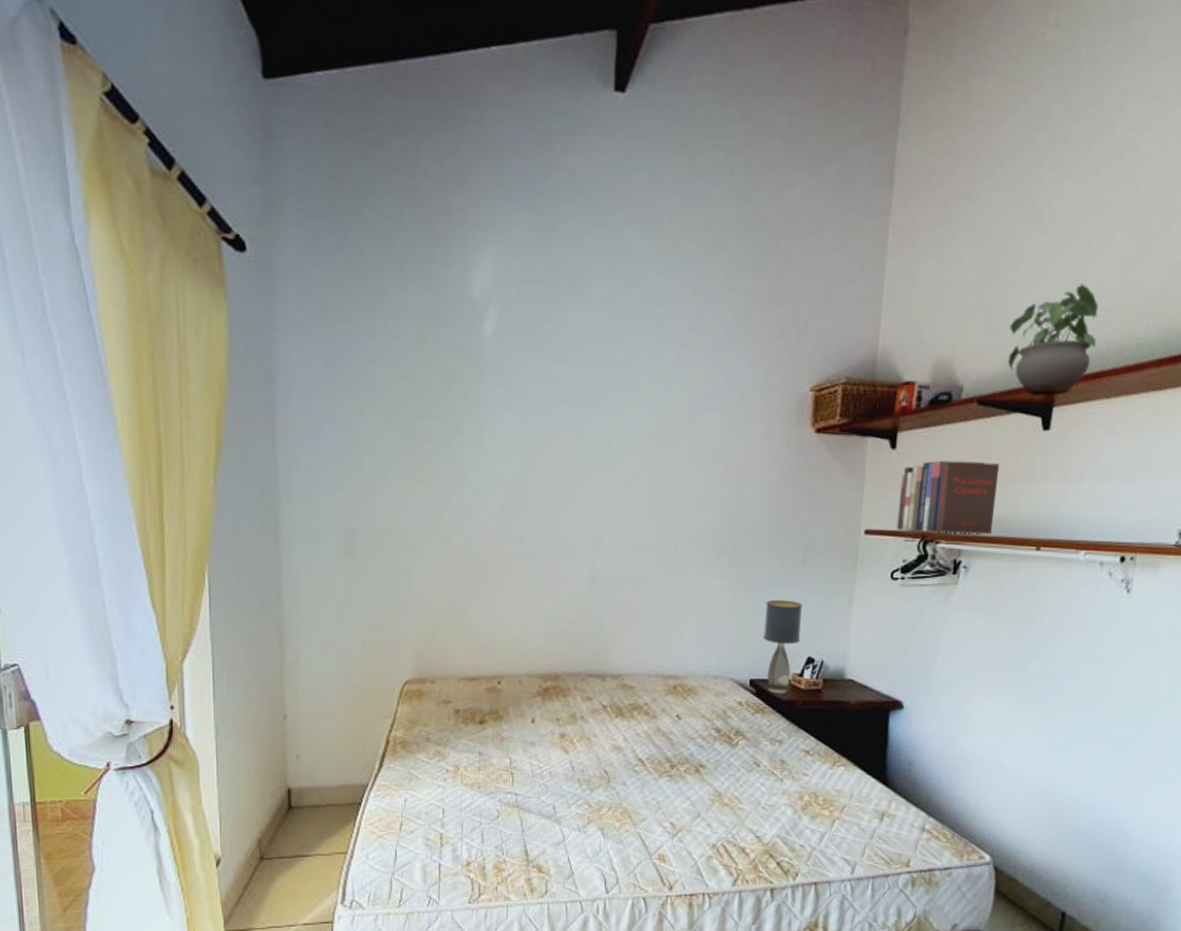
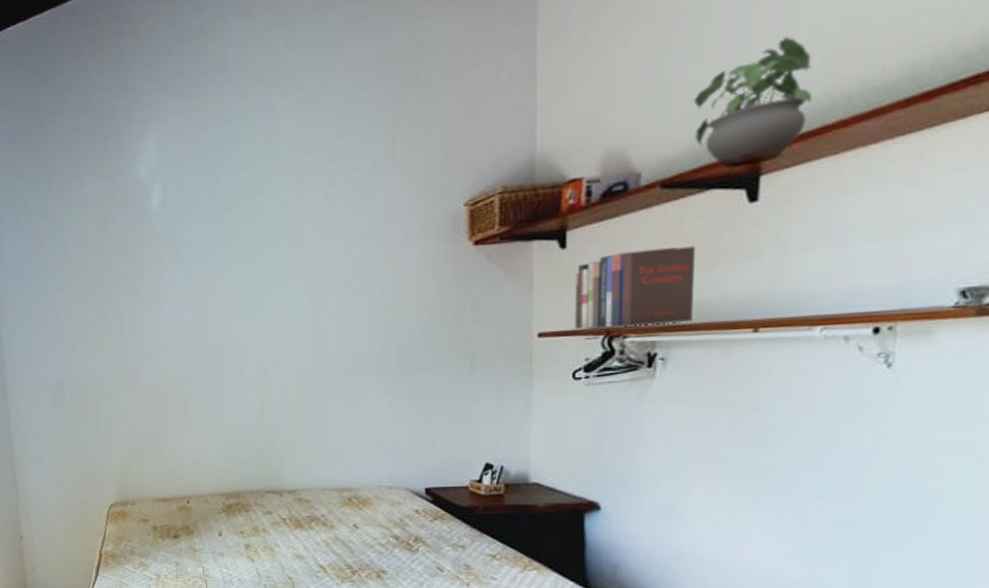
table lamp: present [763,599,803,694] -> none [435,409,476,501]

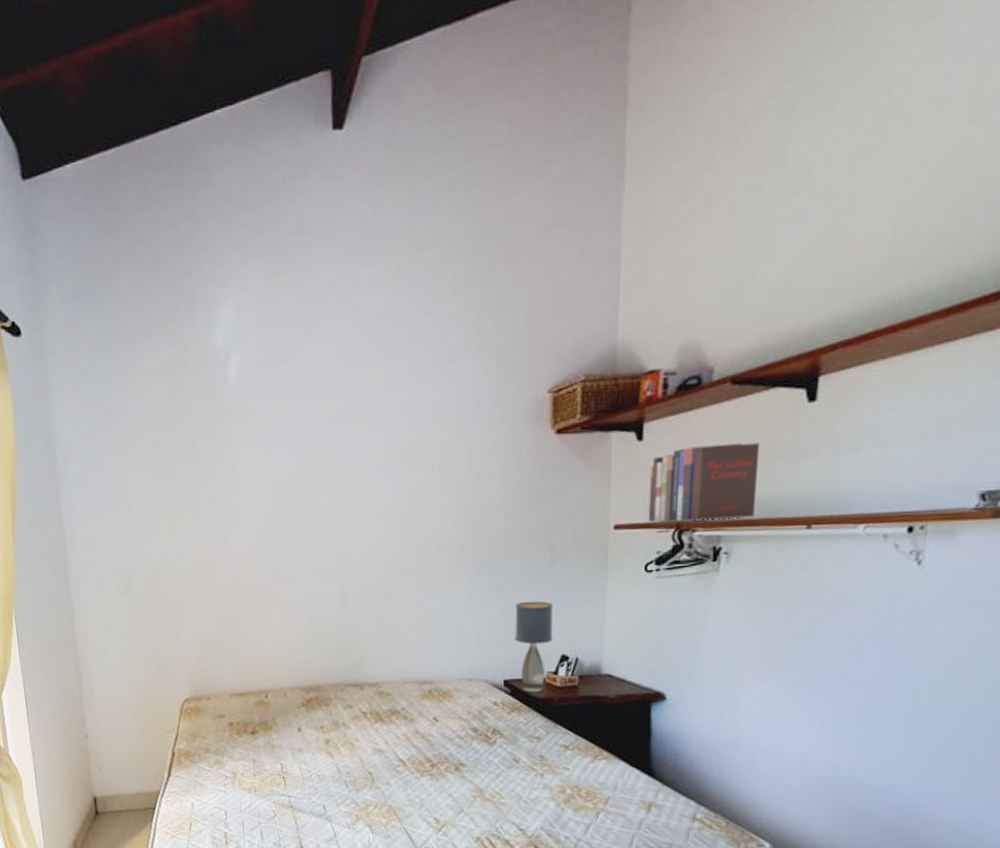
table lamp: none [435,409,476,501] -> present [515,601,554,692]
potted plant: present [693,36,813,169] -> none [763,239,869,367]

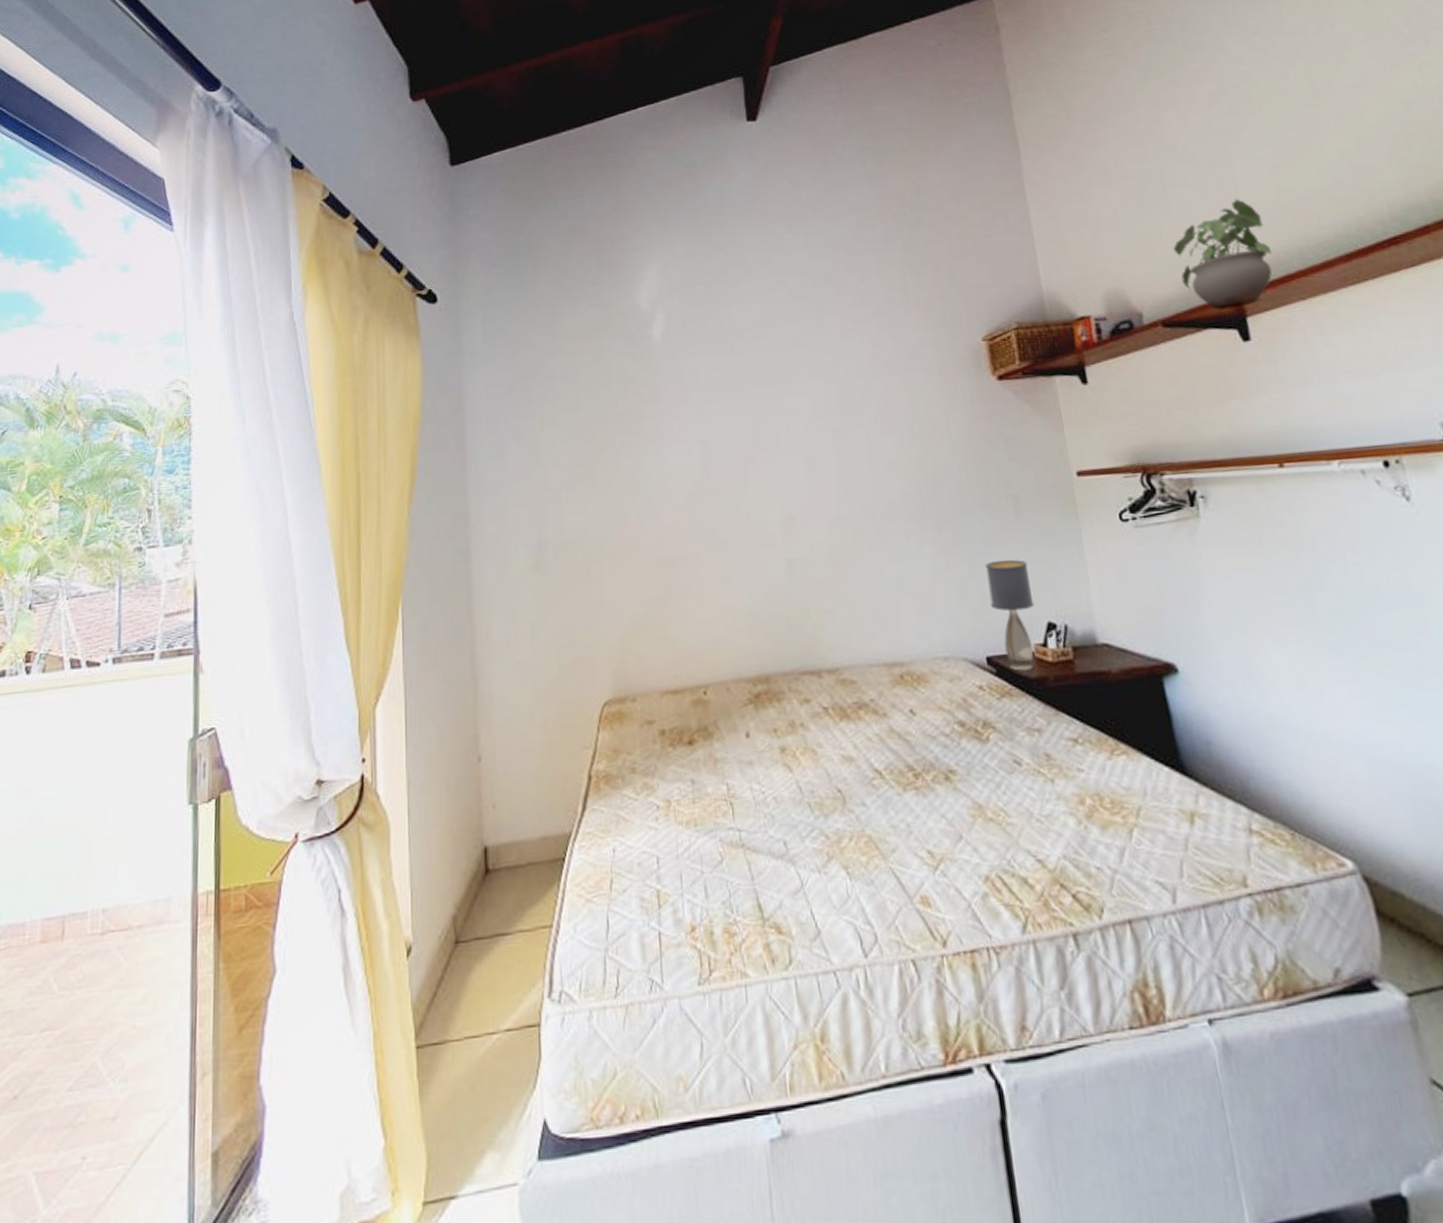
books: present [648,443,760,522] -> none [1101,382,1221,467]
potted plant: none [763,239,869,367] -> present [1172,199,1273,310]

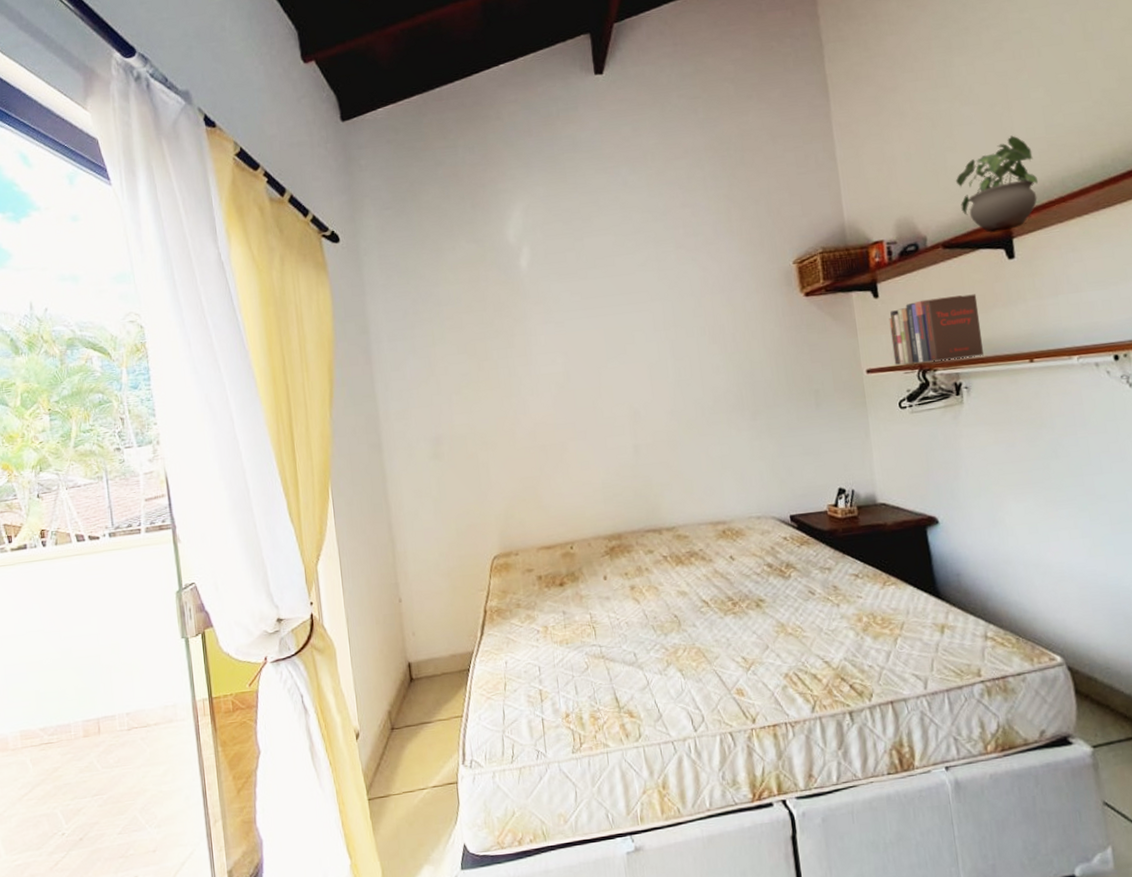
table lamp: present [985,559,1035,671] -> none [791,440,829,526]
books: none [1101,382,1221,467] -> present [889,294,983,365]

